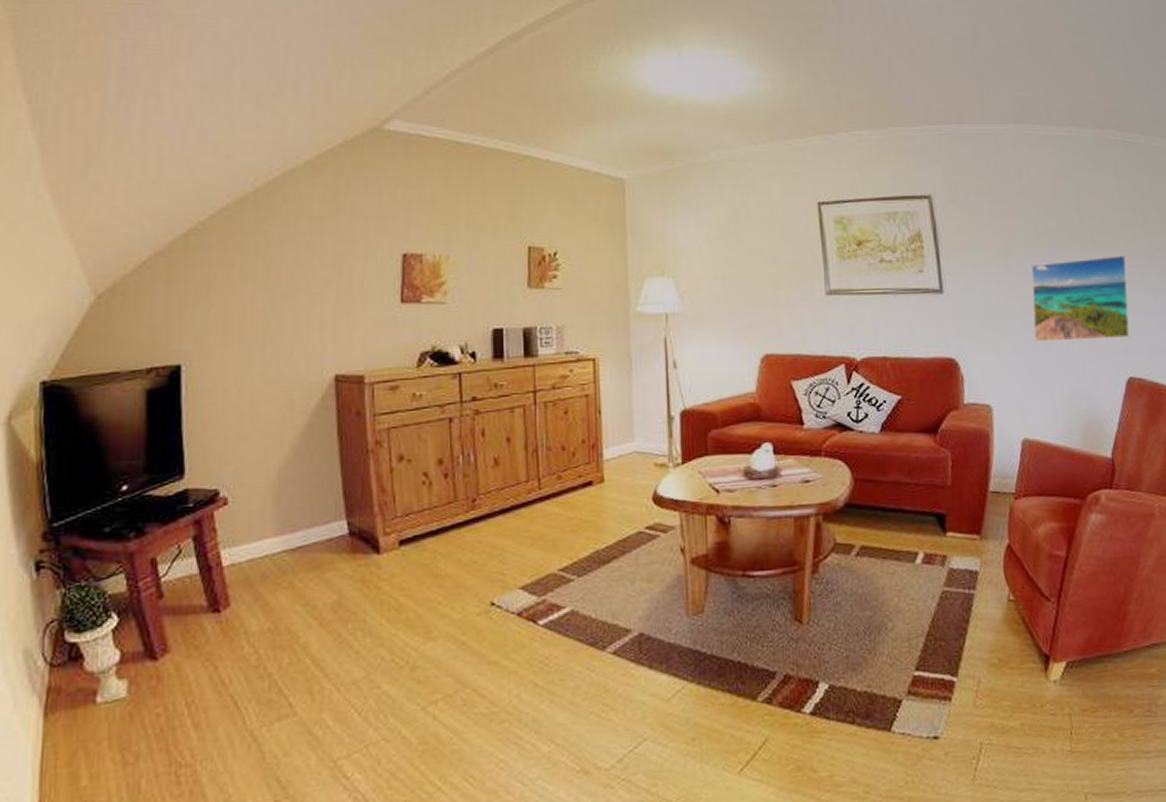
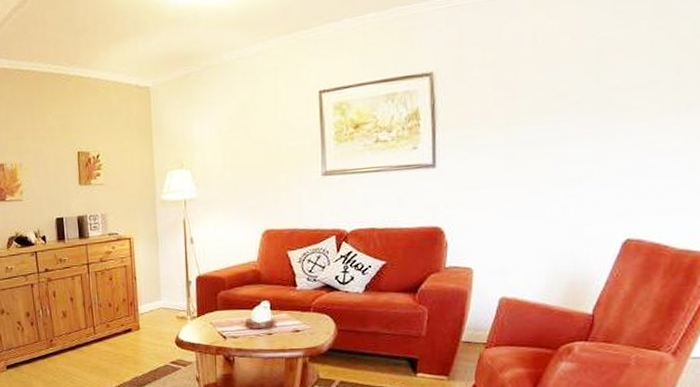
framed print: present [1031,255,1130,342] -> none [525,115,646,209]

